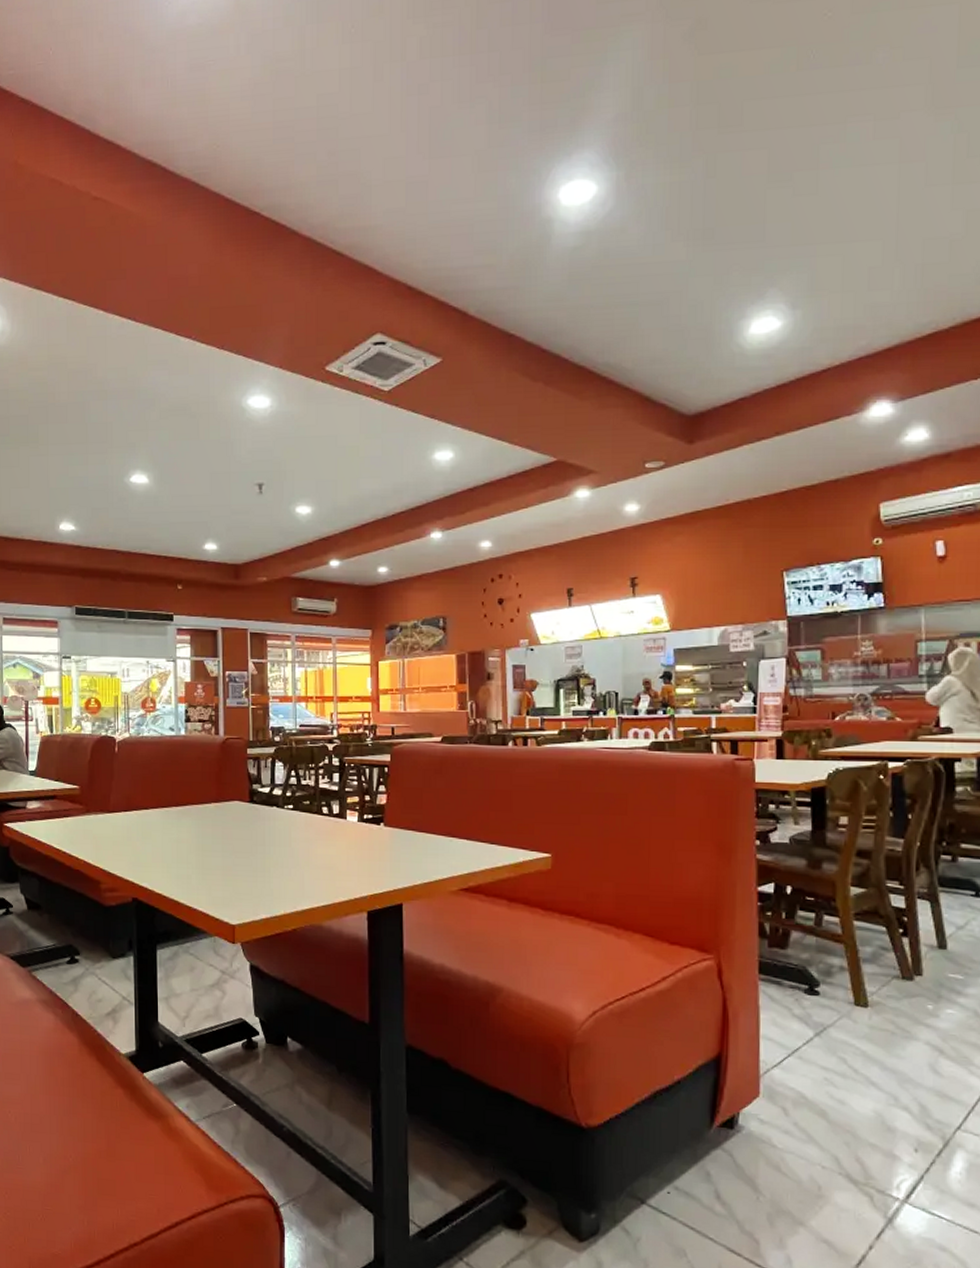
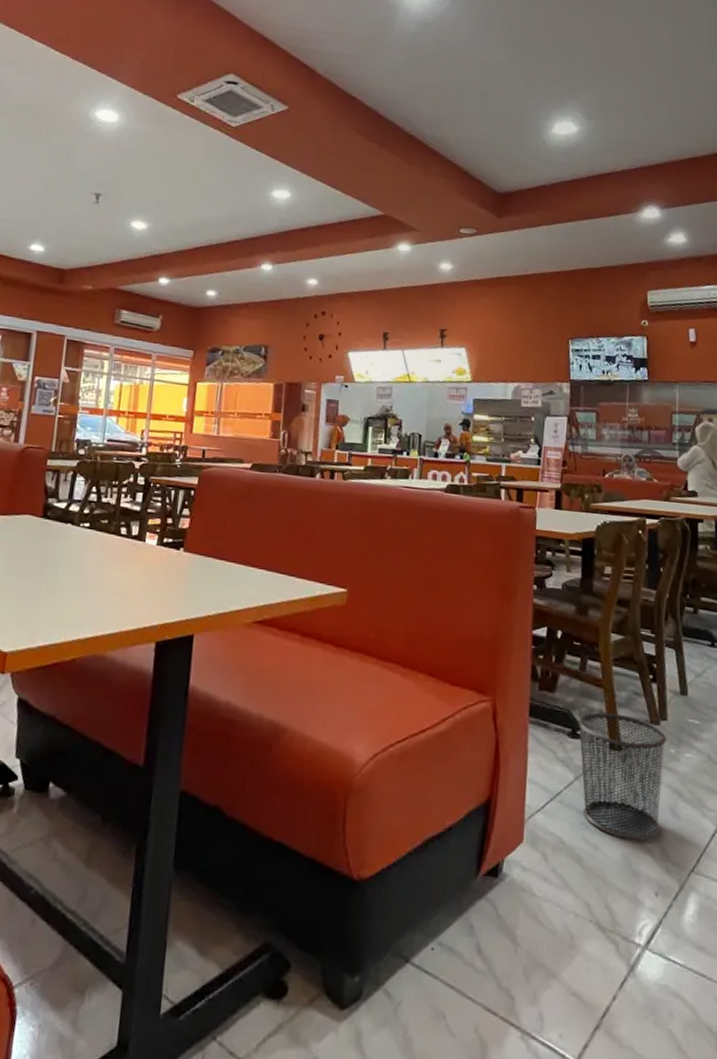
waste bin: none [816,968,923,1097] -> present [578,712,667,840]

